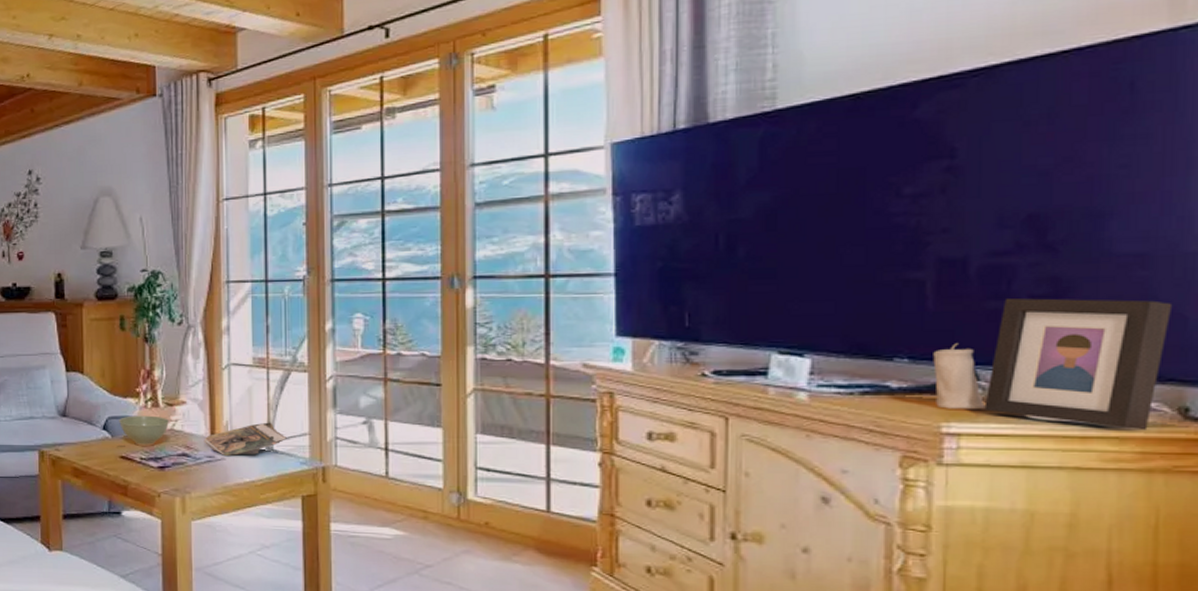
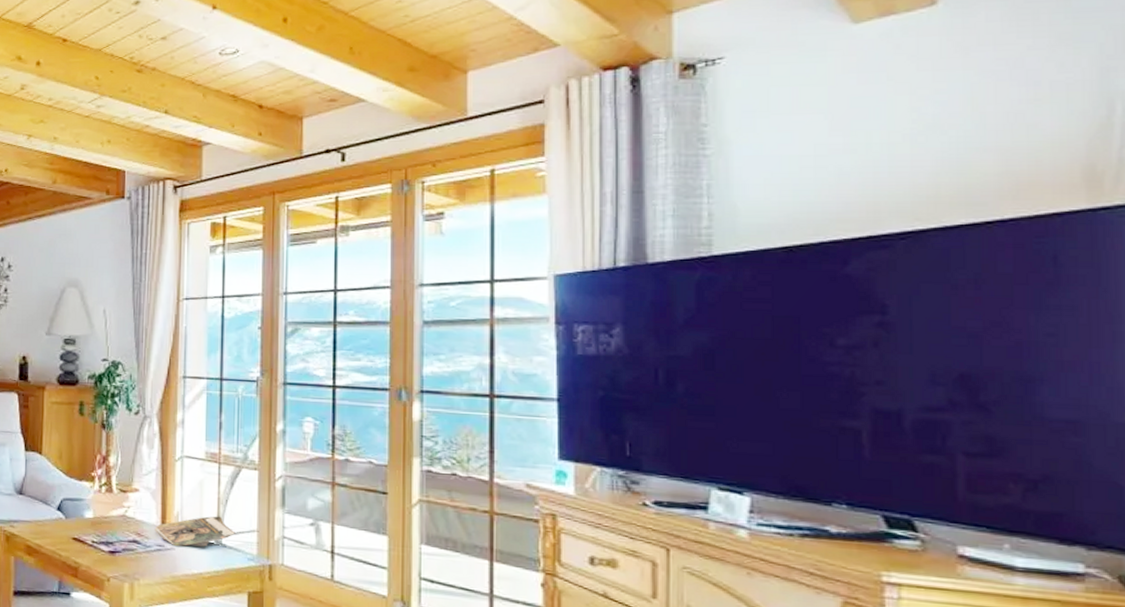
bowl: present [119,415,170,447] -> none [73,499,123,531]
candle: present [933,343,986,410] -> none [871,493,926,563]
picture frame: present [984,298,1173,431] -> none [924,454,1108,596]

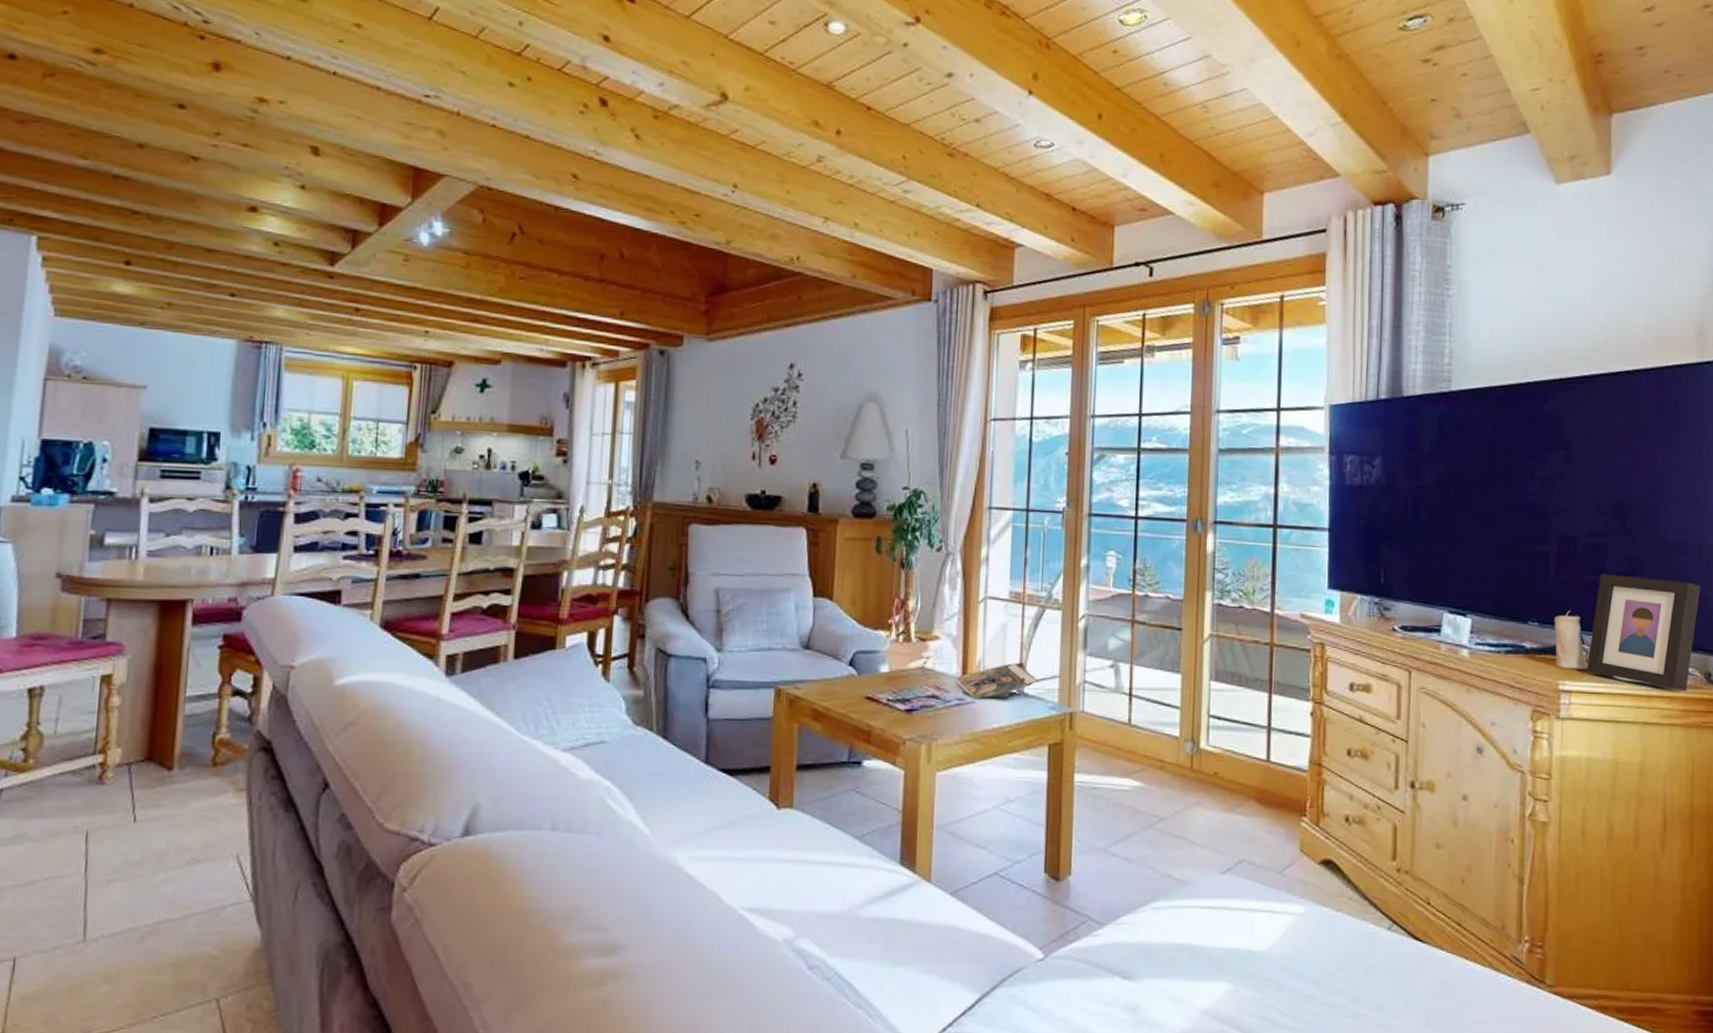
candle: none [871,493,926,563] -> present [1554,610,1588,671]
picture frame: none [924,454,1108,596] -> present [1587,574,1701,692]

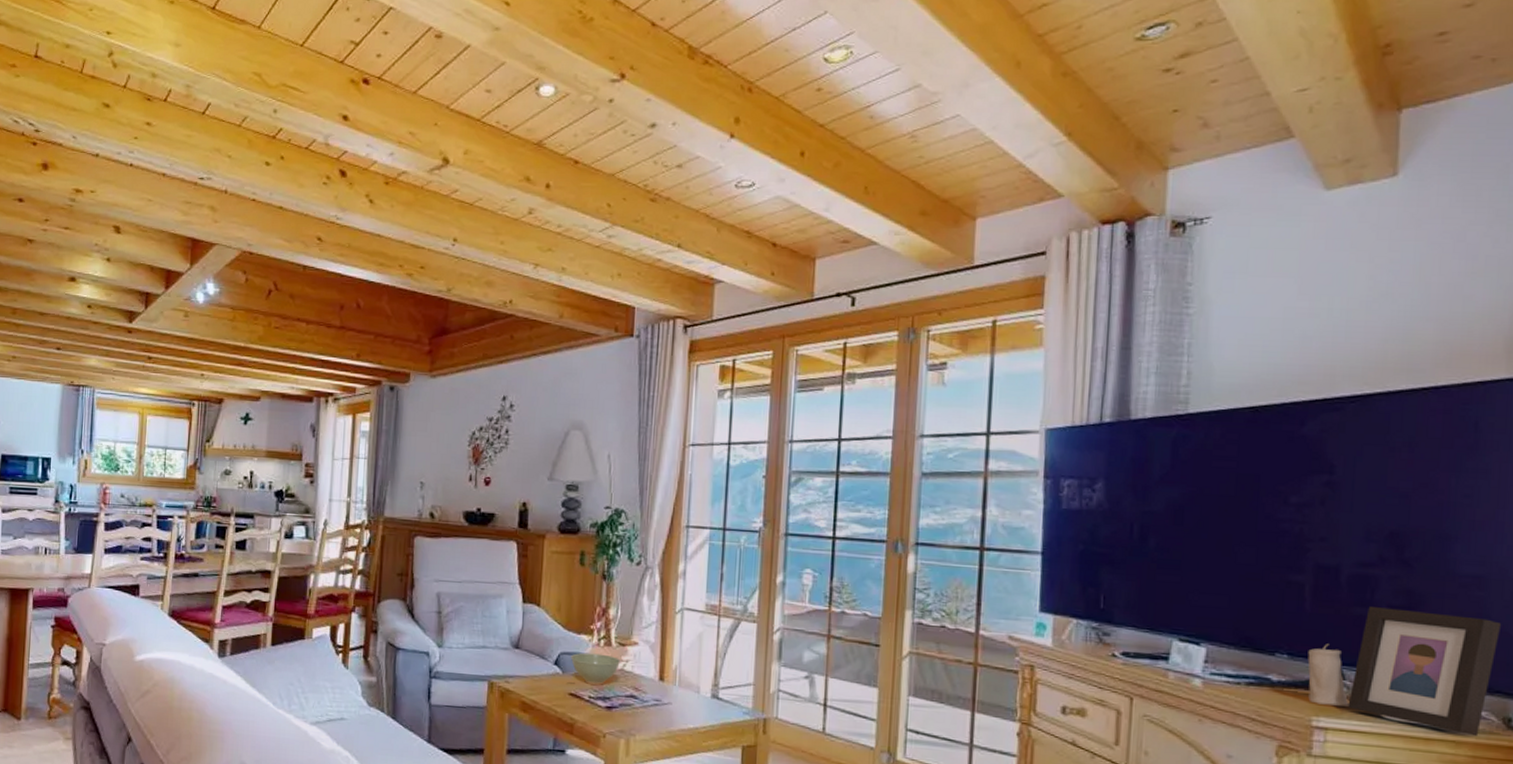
bowl: none [867,650,922,687] -> present [571,653,621,686]
magazine: present [954,662,1037,700] -> none [652,669,732,702]

